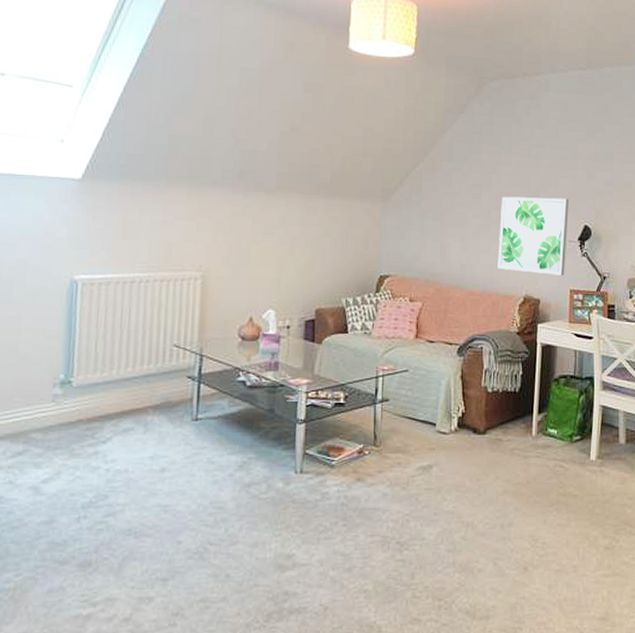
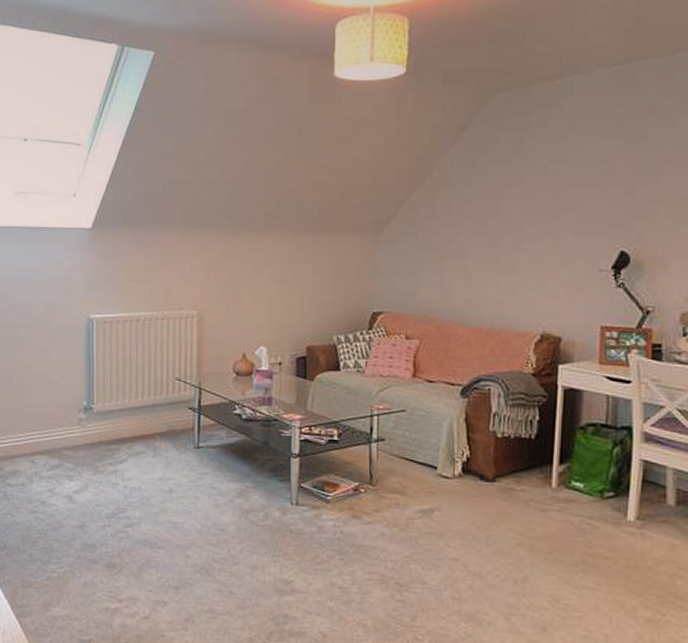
wall art: present [497,196,569,276] -> none [508,220,599,310]

